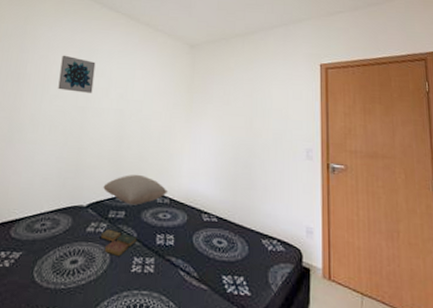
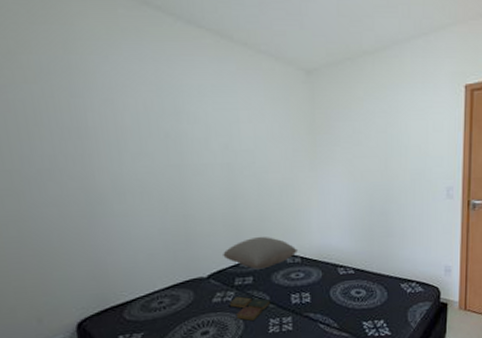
wall art: present [58,55,96,93] -> none [134,96,187,147]

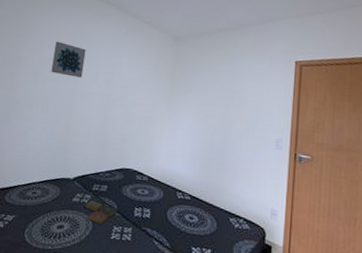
wall art: none [134,96,187,147] -> present [51,41,86,78]
pillow: present [223,236,299,270] -> none [89,153,148,181]

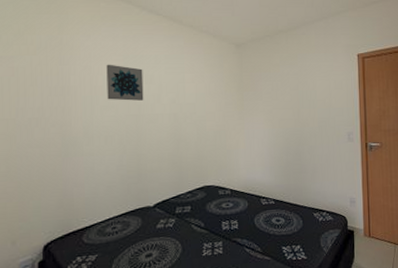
book: present [84,200,118,224] -> none [170,223,205,245]

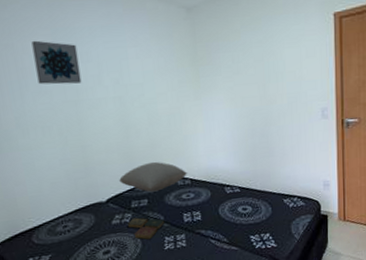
pillow: none [167,172,229,200] -> present [119,161,188,192]
book: none [170,223,205,245] -> present [126,217,165,240]

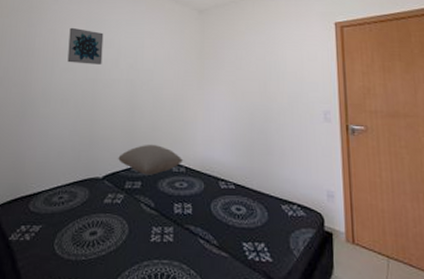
book: present [126,217,165,240] -> none [117,200,155,226]

